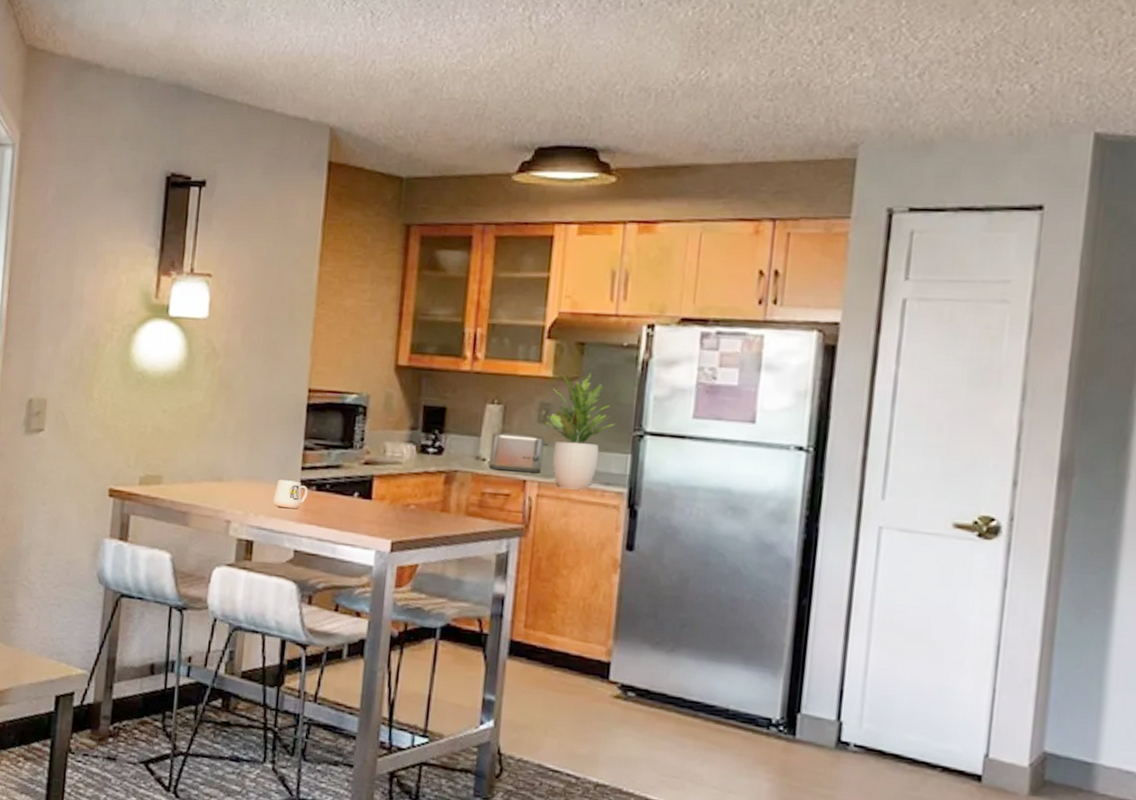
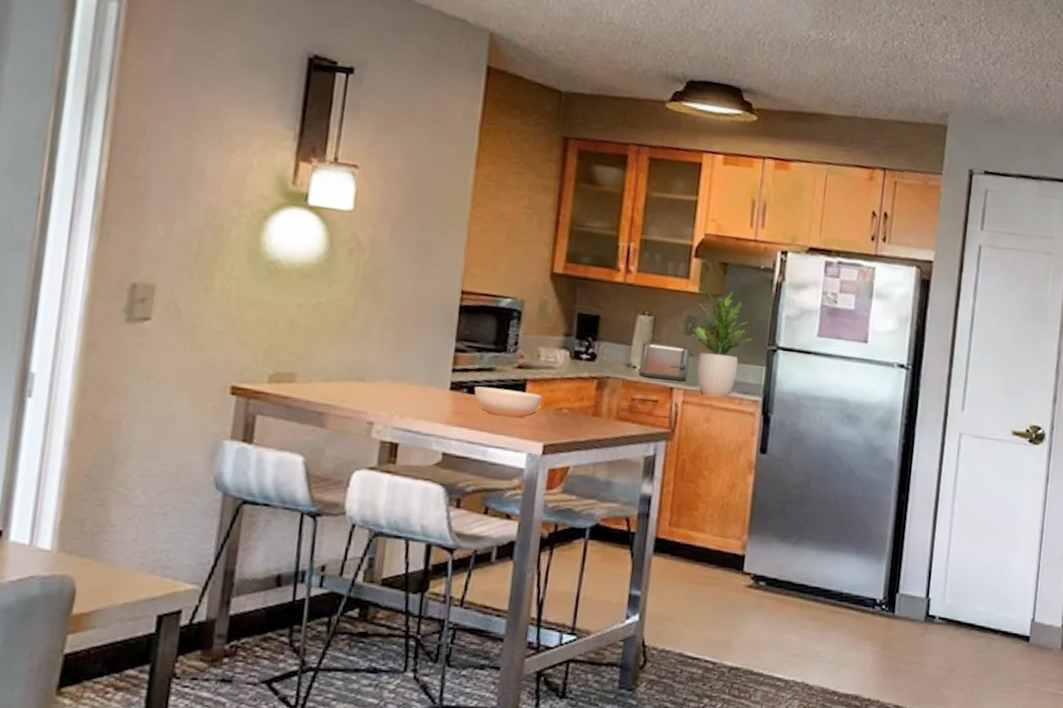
mug: present [272,479,308,509] -> none [420,381,459,412]
bowl: none [322,483,390,516] -> present [474,386,543,419]

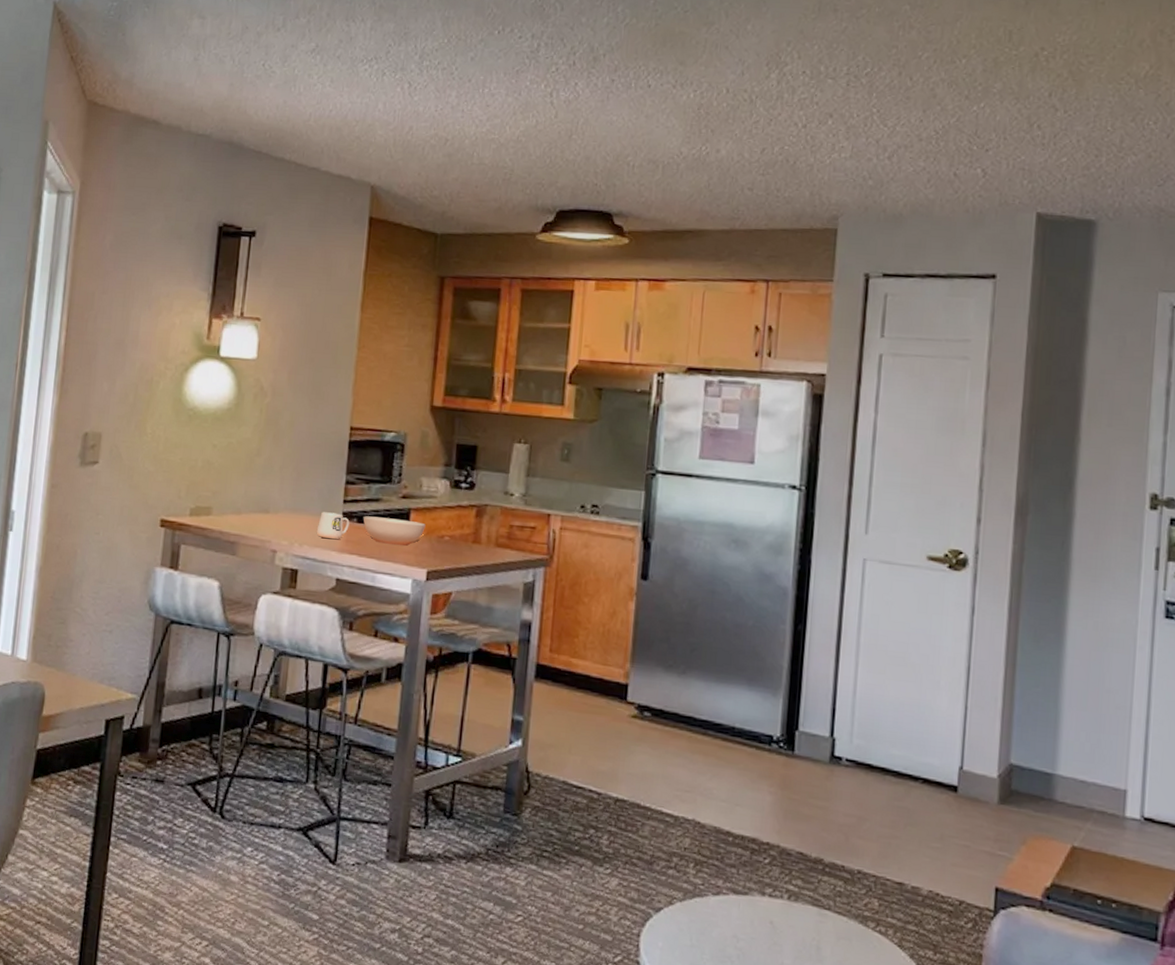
mug: none [420,381,459,412] -> present [316,512,350,540]
toaster: present [638,341,694,382] -> none [515,469,570,508]
potted plant: present [686,291,752,398] -> none [562,415,629,524]

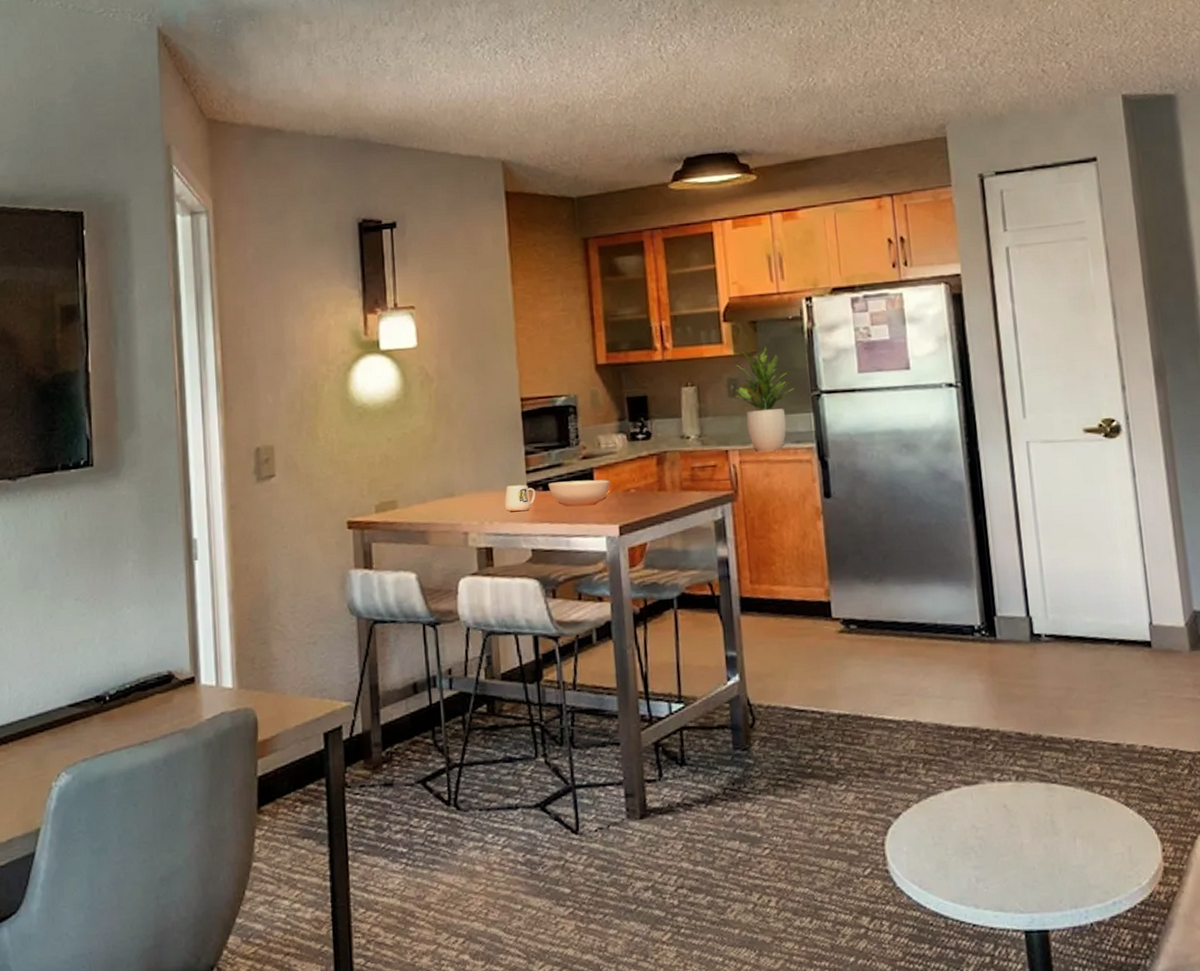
potted plant: none [562,415,629,524] -> present [730,346,794,452]

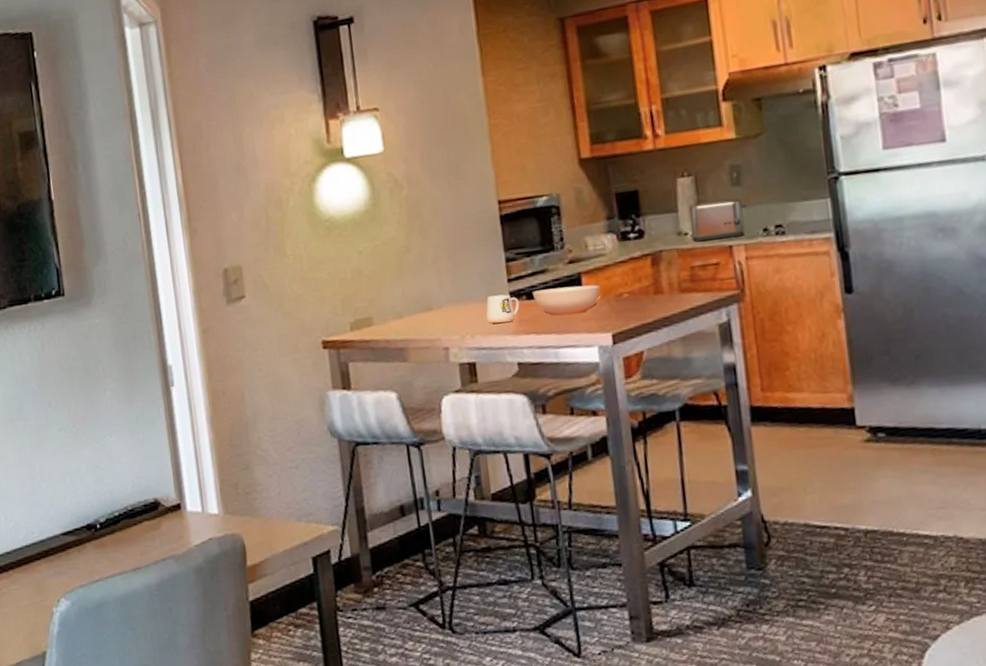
toaster: none [691,408,741,445] -> present [688,198,746,242]
potted plant: present [730,346,794,452] -> none [733,125,807,246]

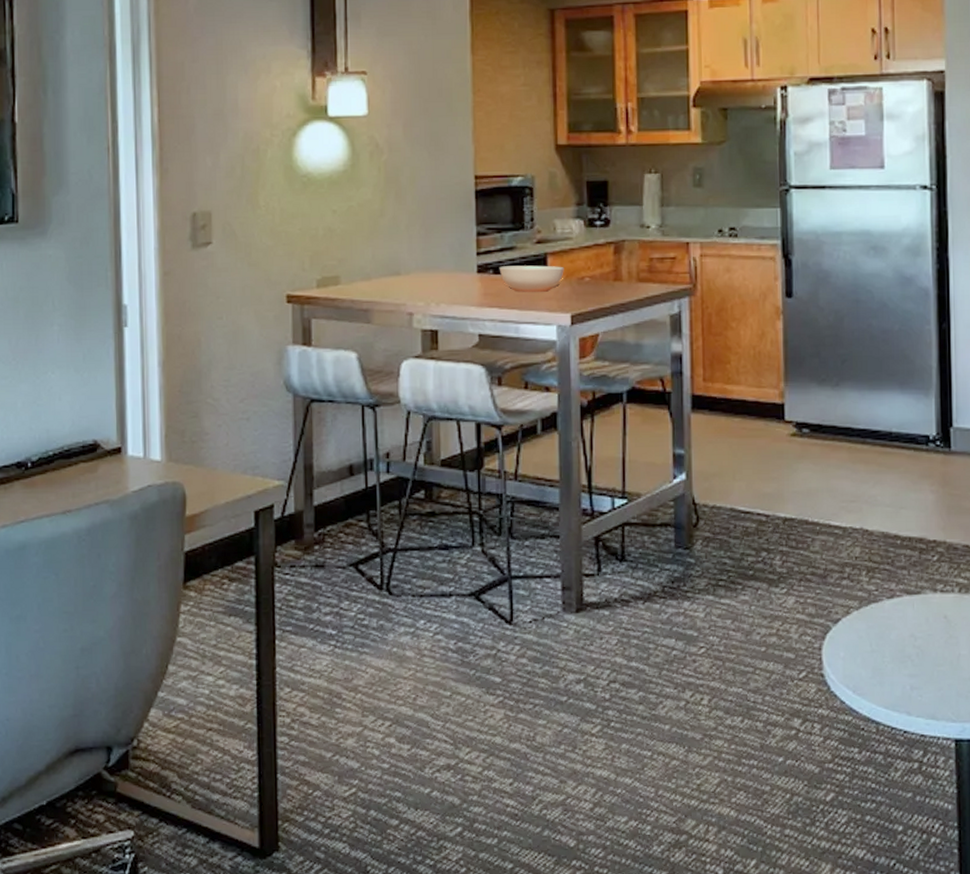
mug: present [485,294,520,324] -> none [452,267,486,295]
toaster: present [688,198,746,242] -> none [652,198,705,236]

